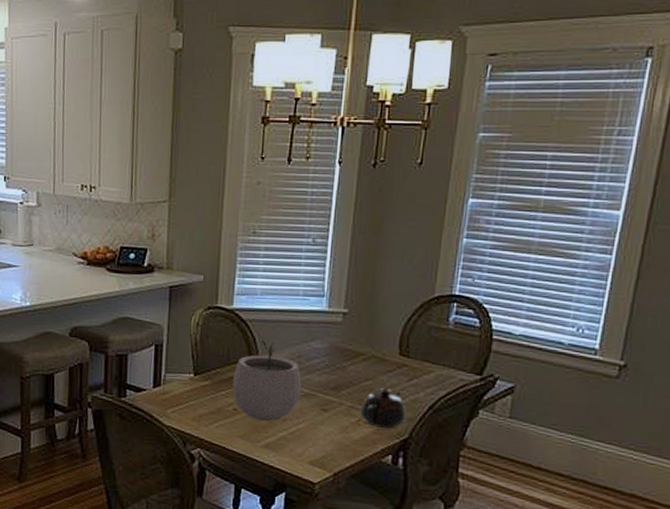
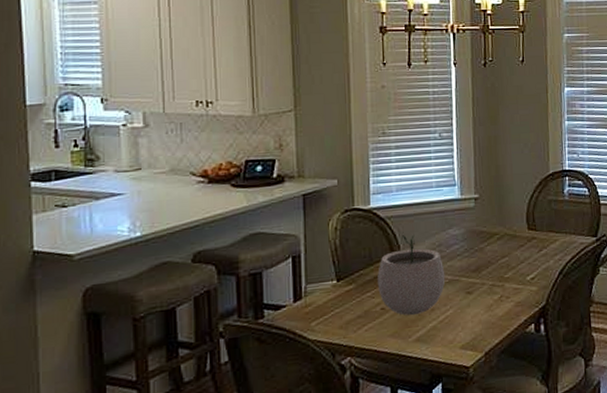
teapot: present [360,388,407,428] -> none [501,261,542,300]

